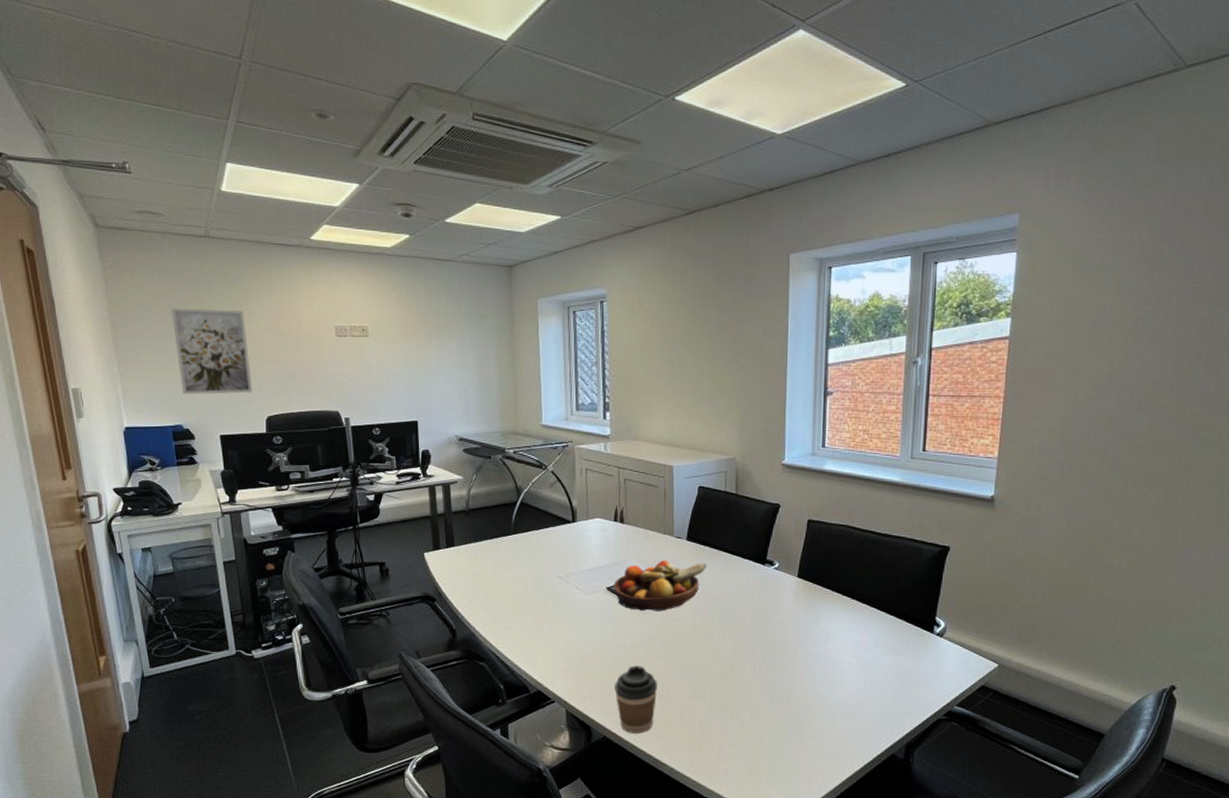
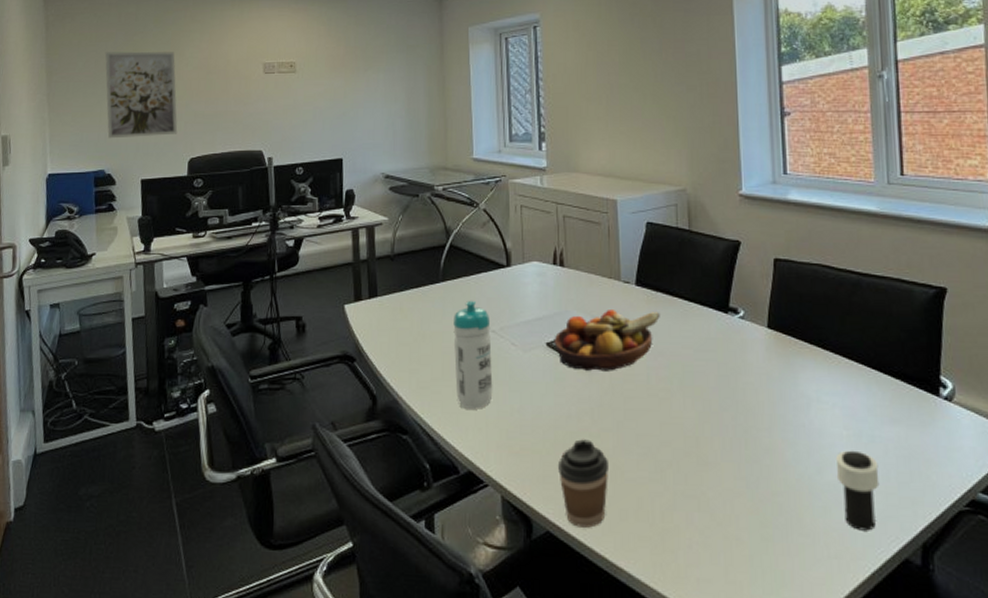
water bottle: none [524,550,559,641] -> present [453,300,493,409]
cup: none [844,674,878,734] -> present [835,450,880,531]

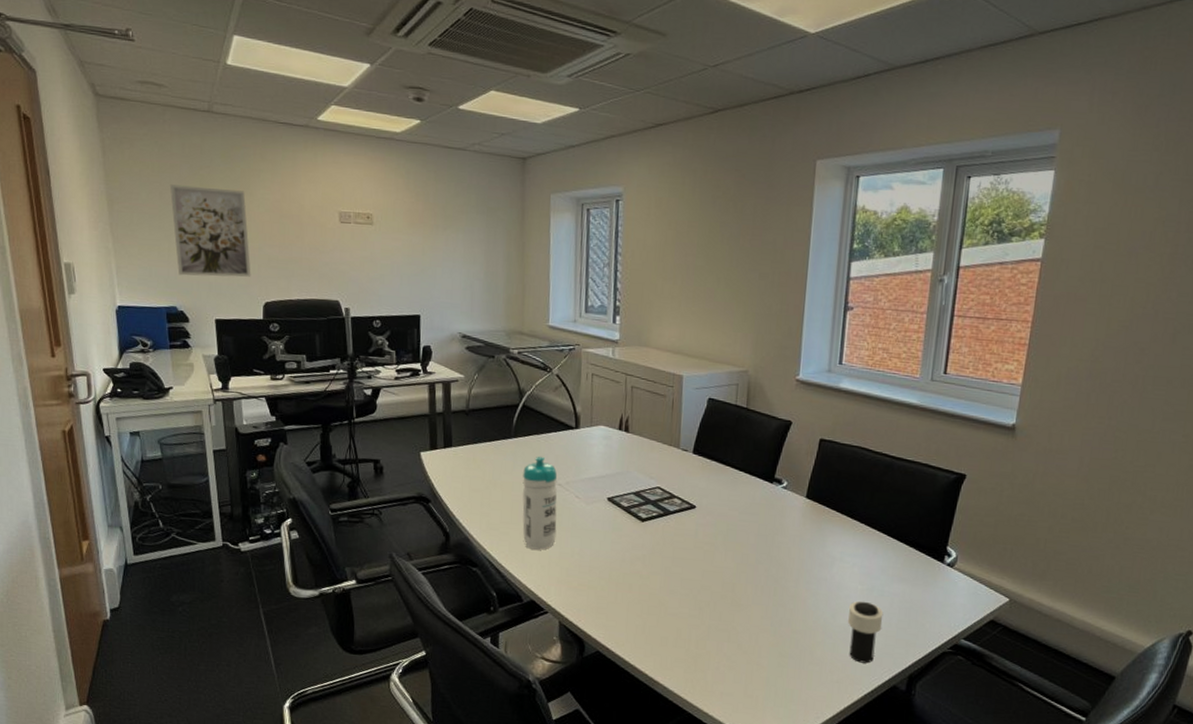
fruit bowl: present [554,310,660,371] -> none [614,473,712,526]
coffee cup: present [558,439,610,528] -> none [610,580,656,650]

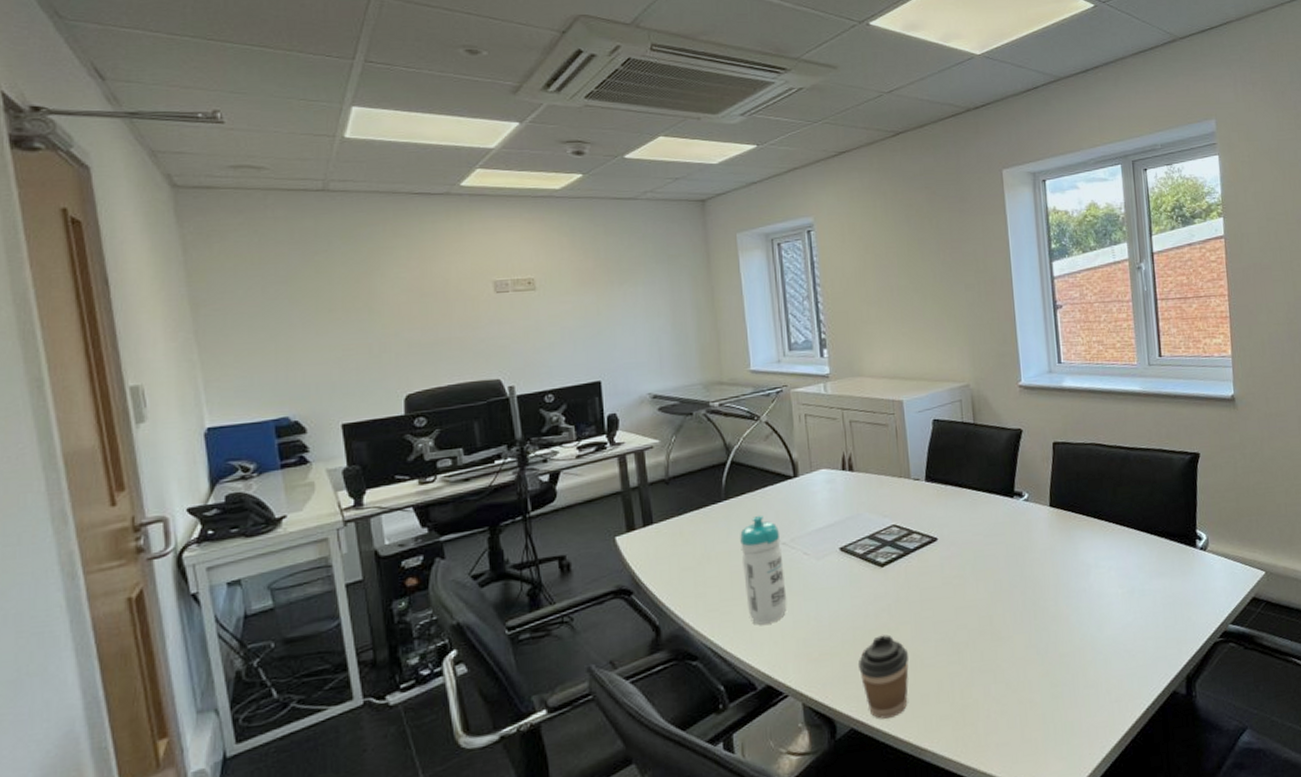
wall art: present [170,184,251,277] -> none [276,272,387,380]
coffee cup: none [610,580,656,650] -> present [858,634,909,719]
cup: present [847,601,884,664] -> none [1113,605,1150,674]

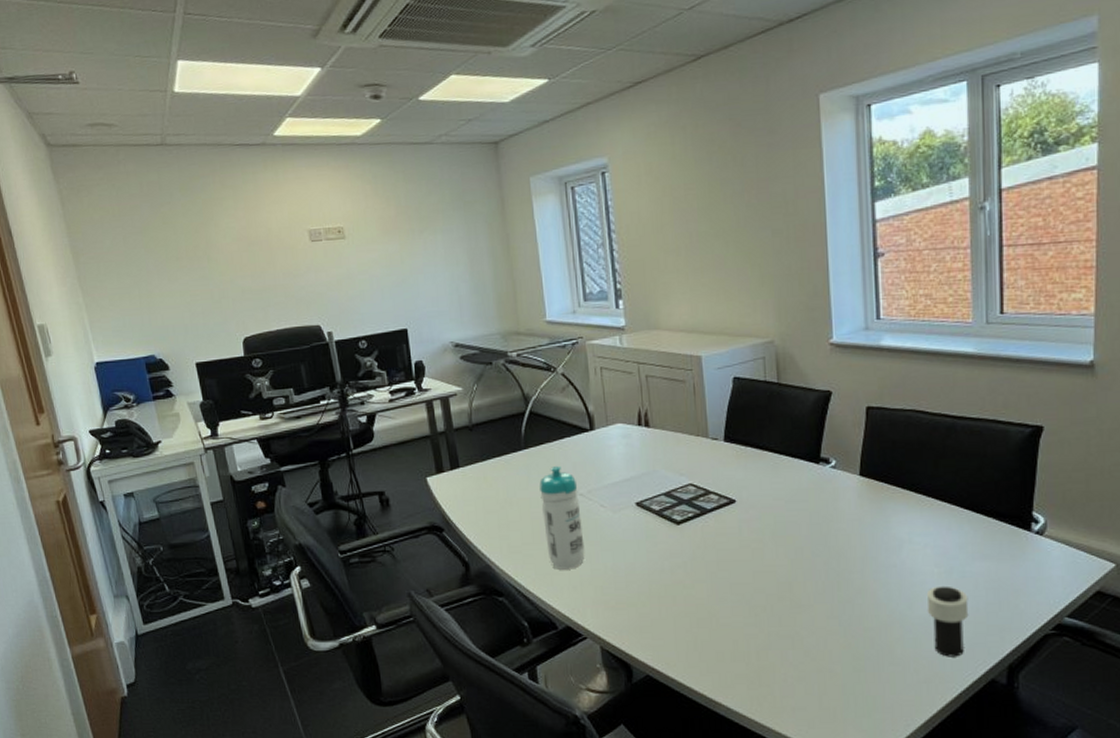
coffee cup: present [858,634,909,719] -> none [654,591,705,670]
cup: none [1113,605,1150,674] -> present [926,586,969,657]

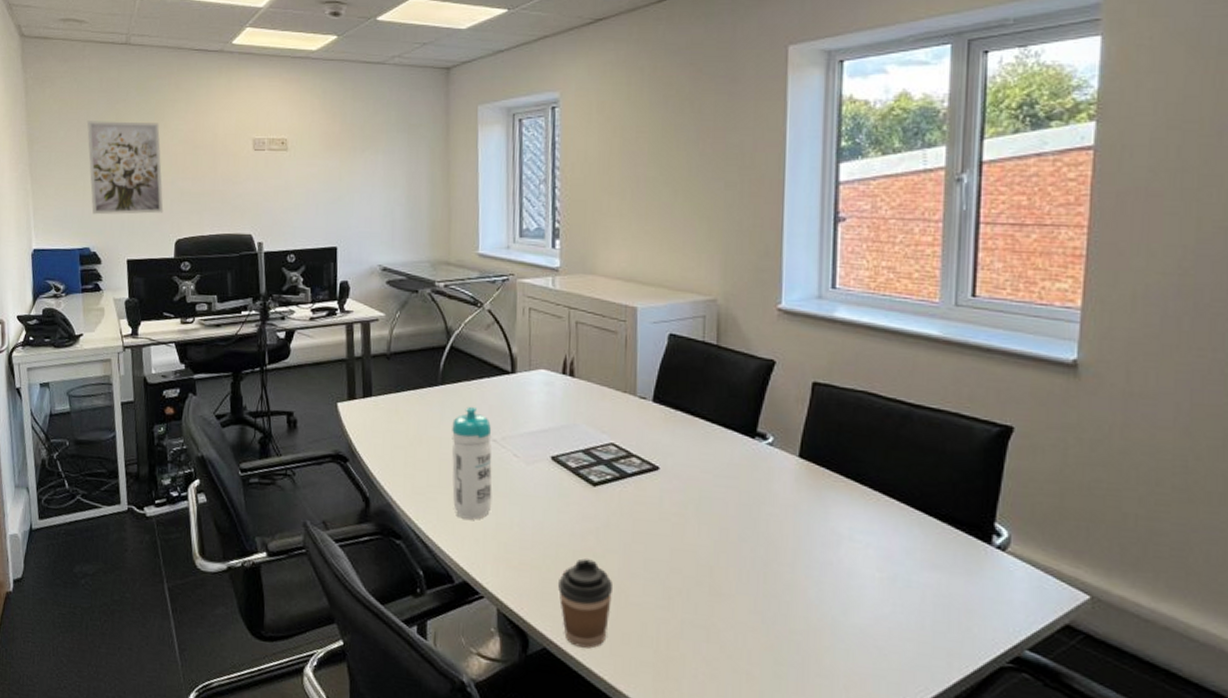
wall art: none [133,223,227,322] -> present [87,121,164,215]
coffee cup: none [654,591,705,670] -> present [558,558,614,649]
cup: present [926,586,969,657] -> none [863,593,913,679]

